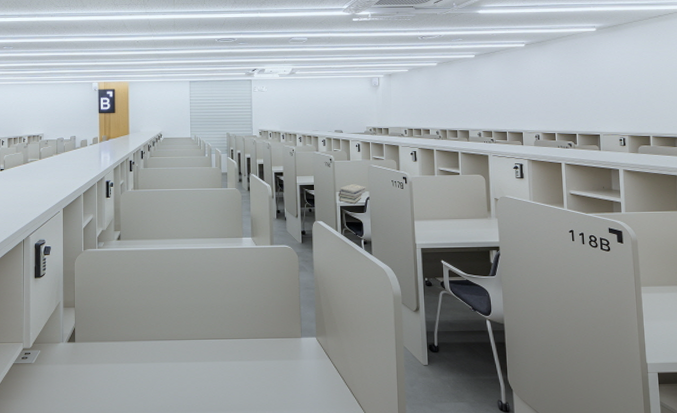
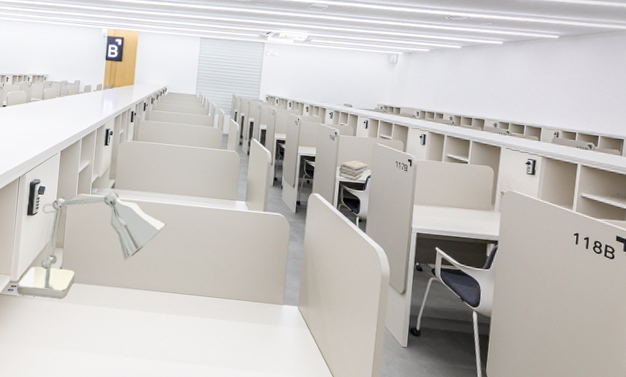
desk lamp: none [31,243,176,362] -> present [17,191,167,299]

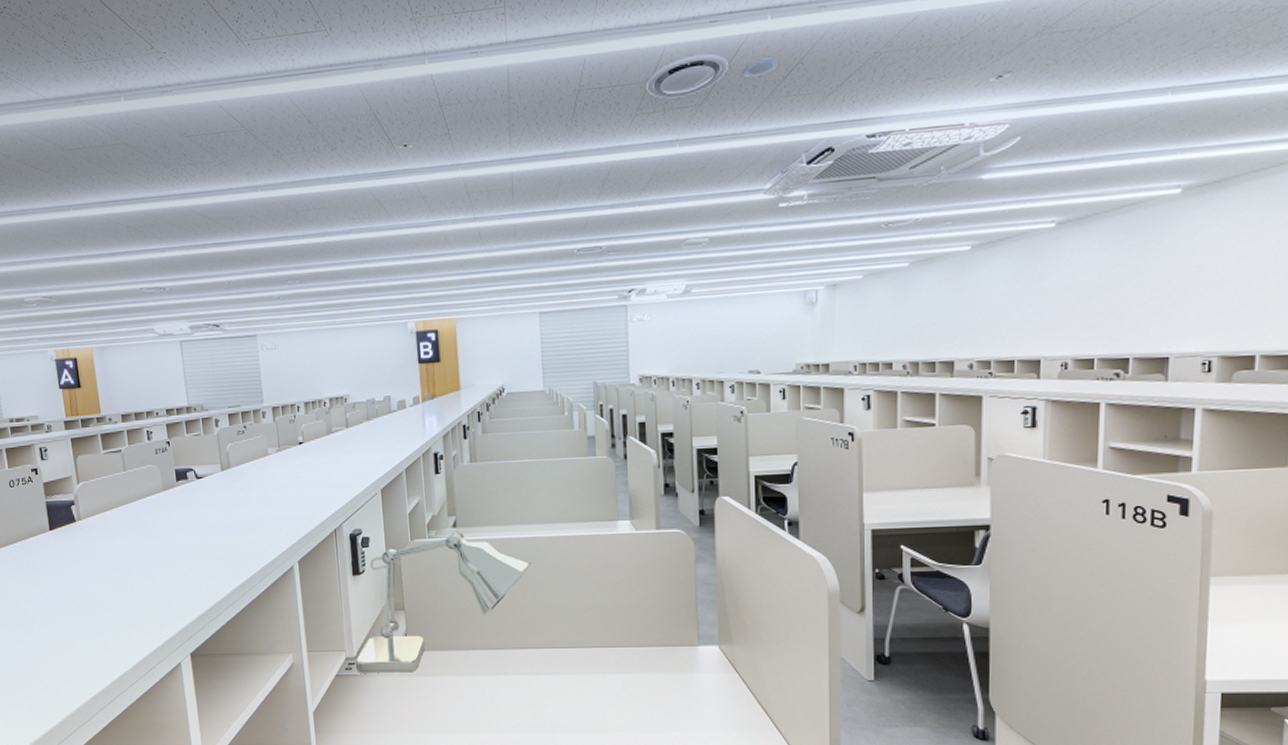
books: present [339,159,369,180] -> none [753,443,793,472]

